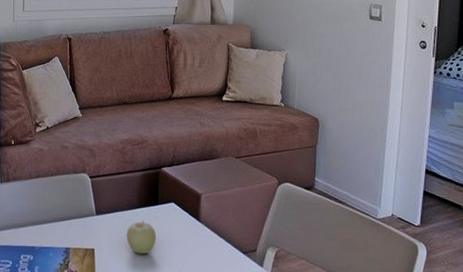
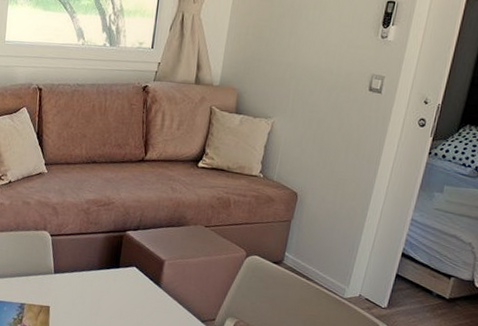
fruit: present [126,220,156,255] -> none [83,282,114,315]

